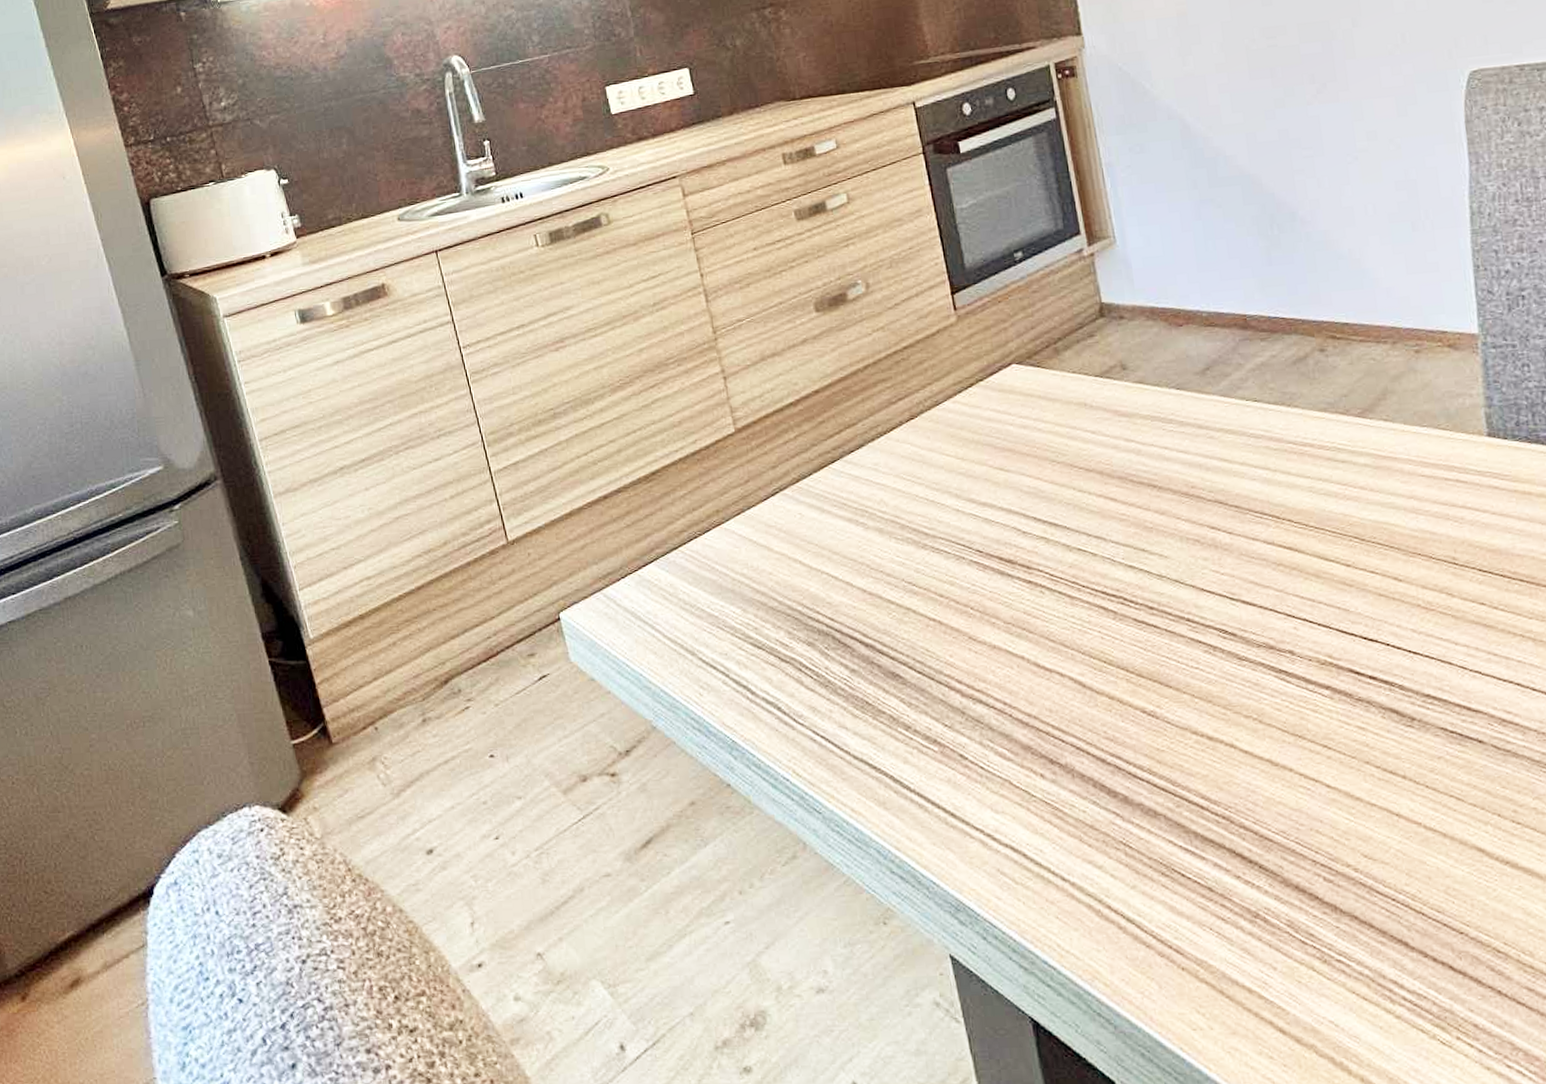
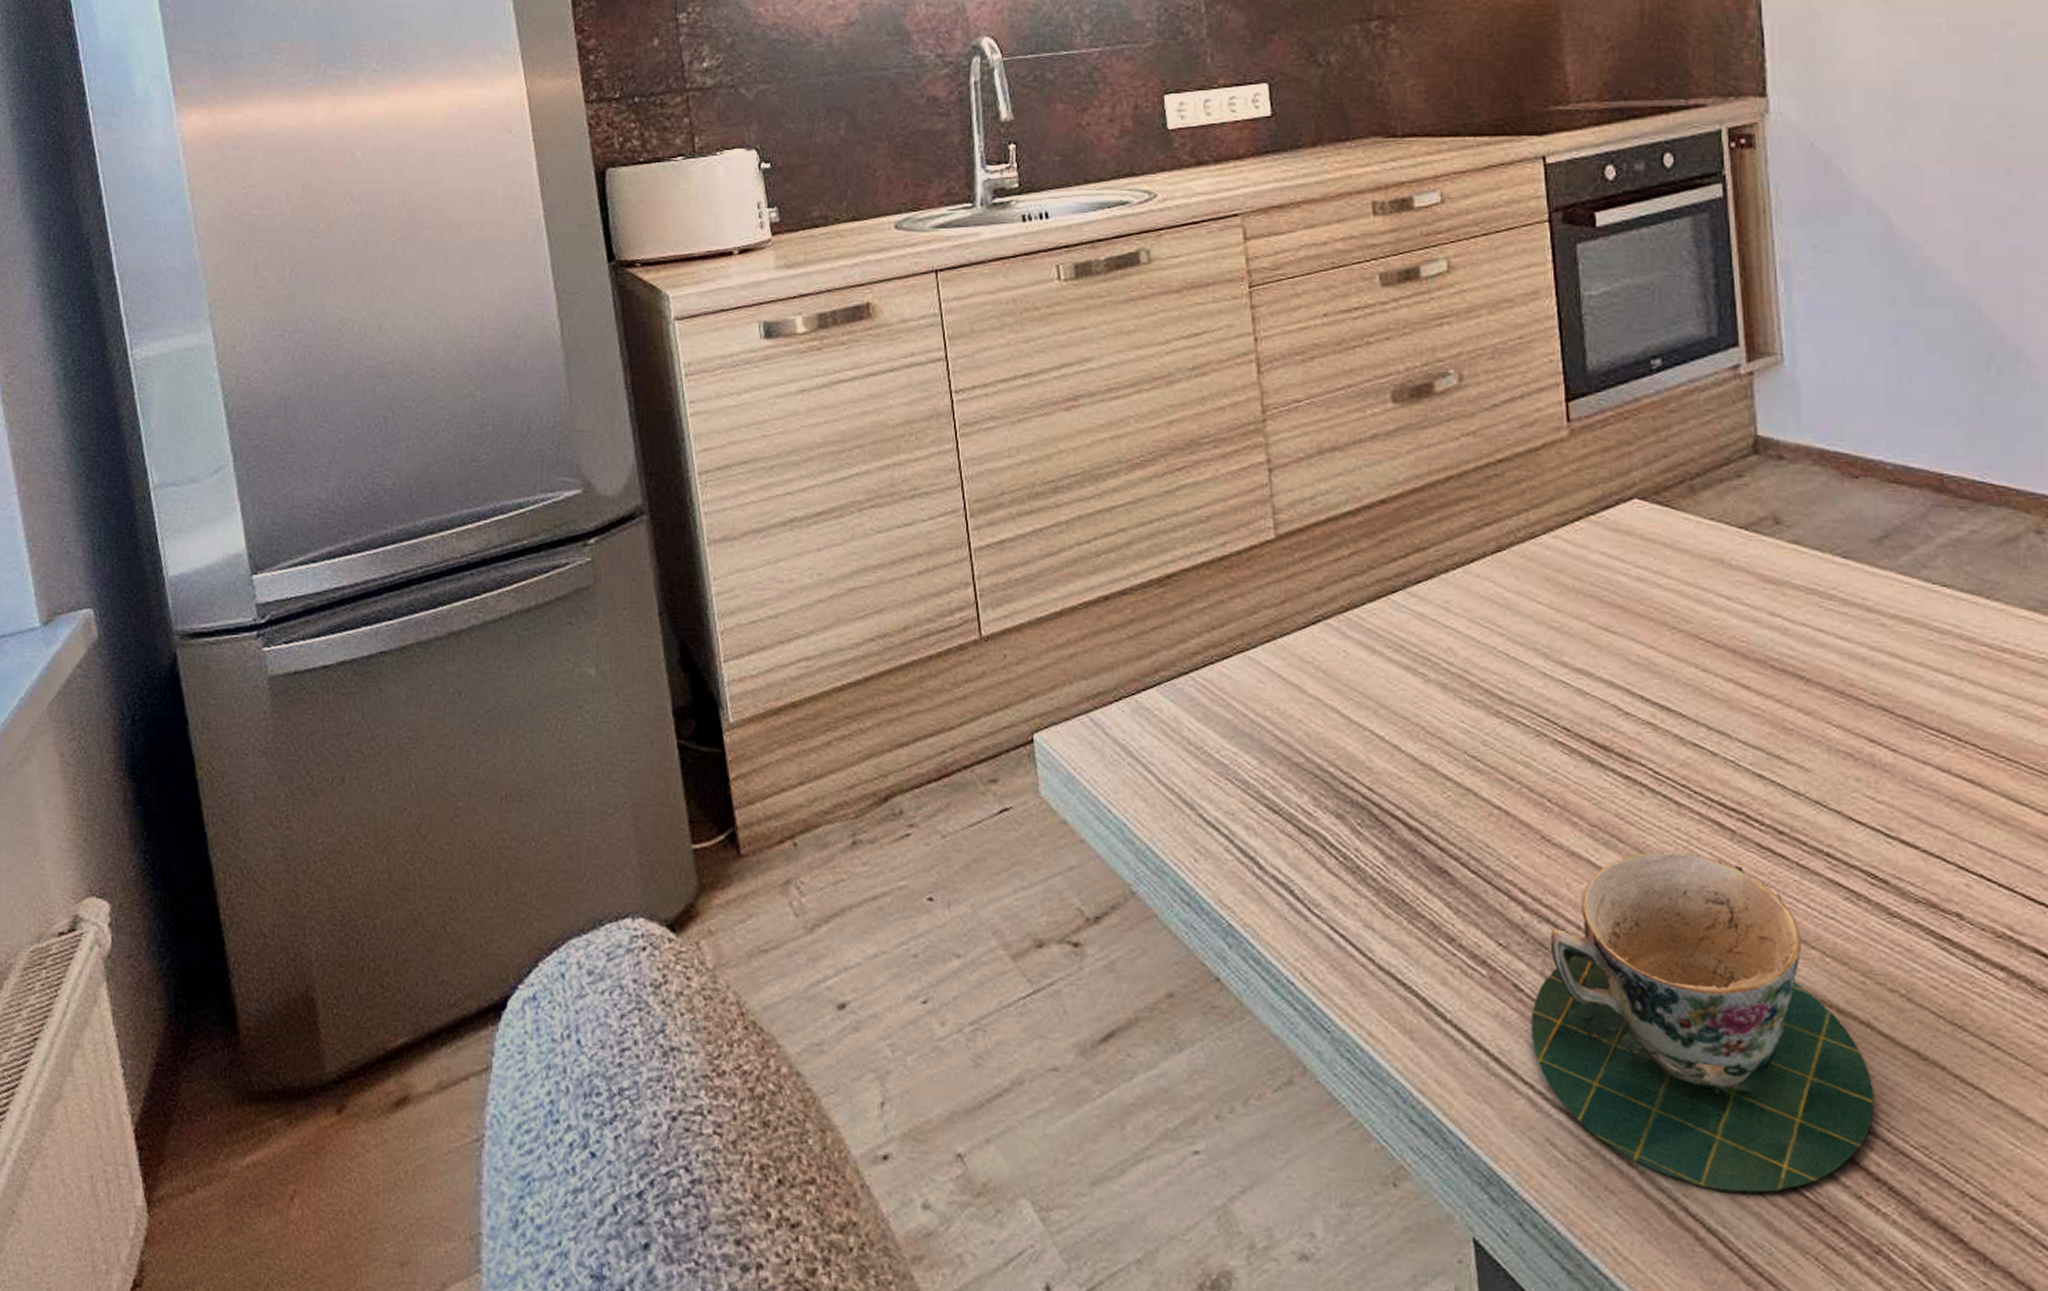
teacup: none [976,633,1243,889] -> present [1531,850,1874,1193]

